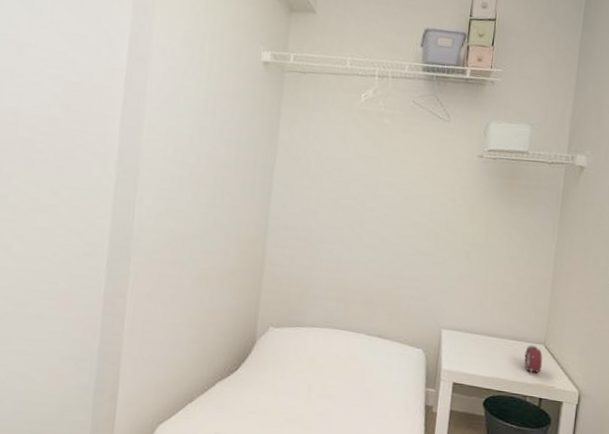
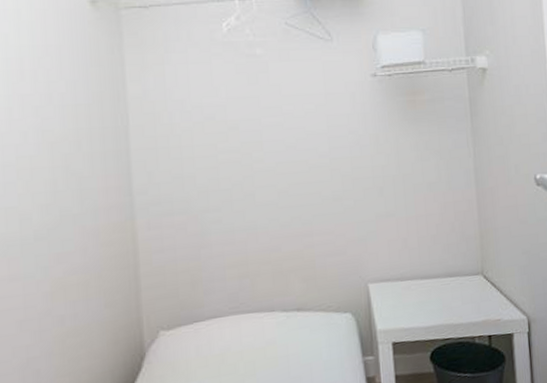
alarm clock: present [524,344,543,374] -> none [463,276,485,311]

